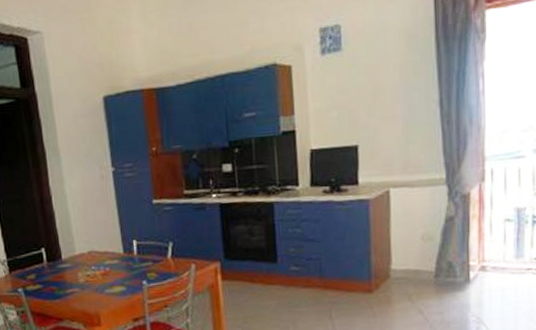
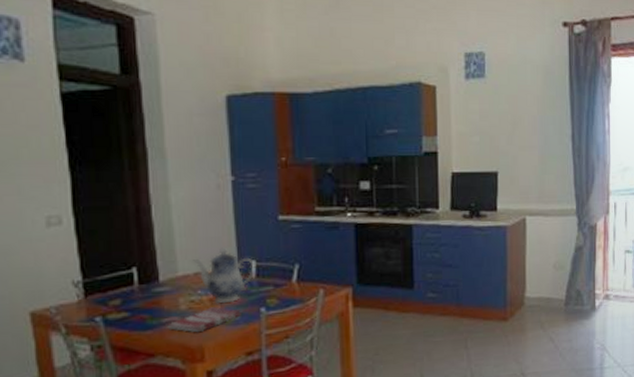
dish towel: none [70,280,127,302] -> present [167,307,241,333]
teapot: none [86,229,137,278] -> present [193,247,256,304]

